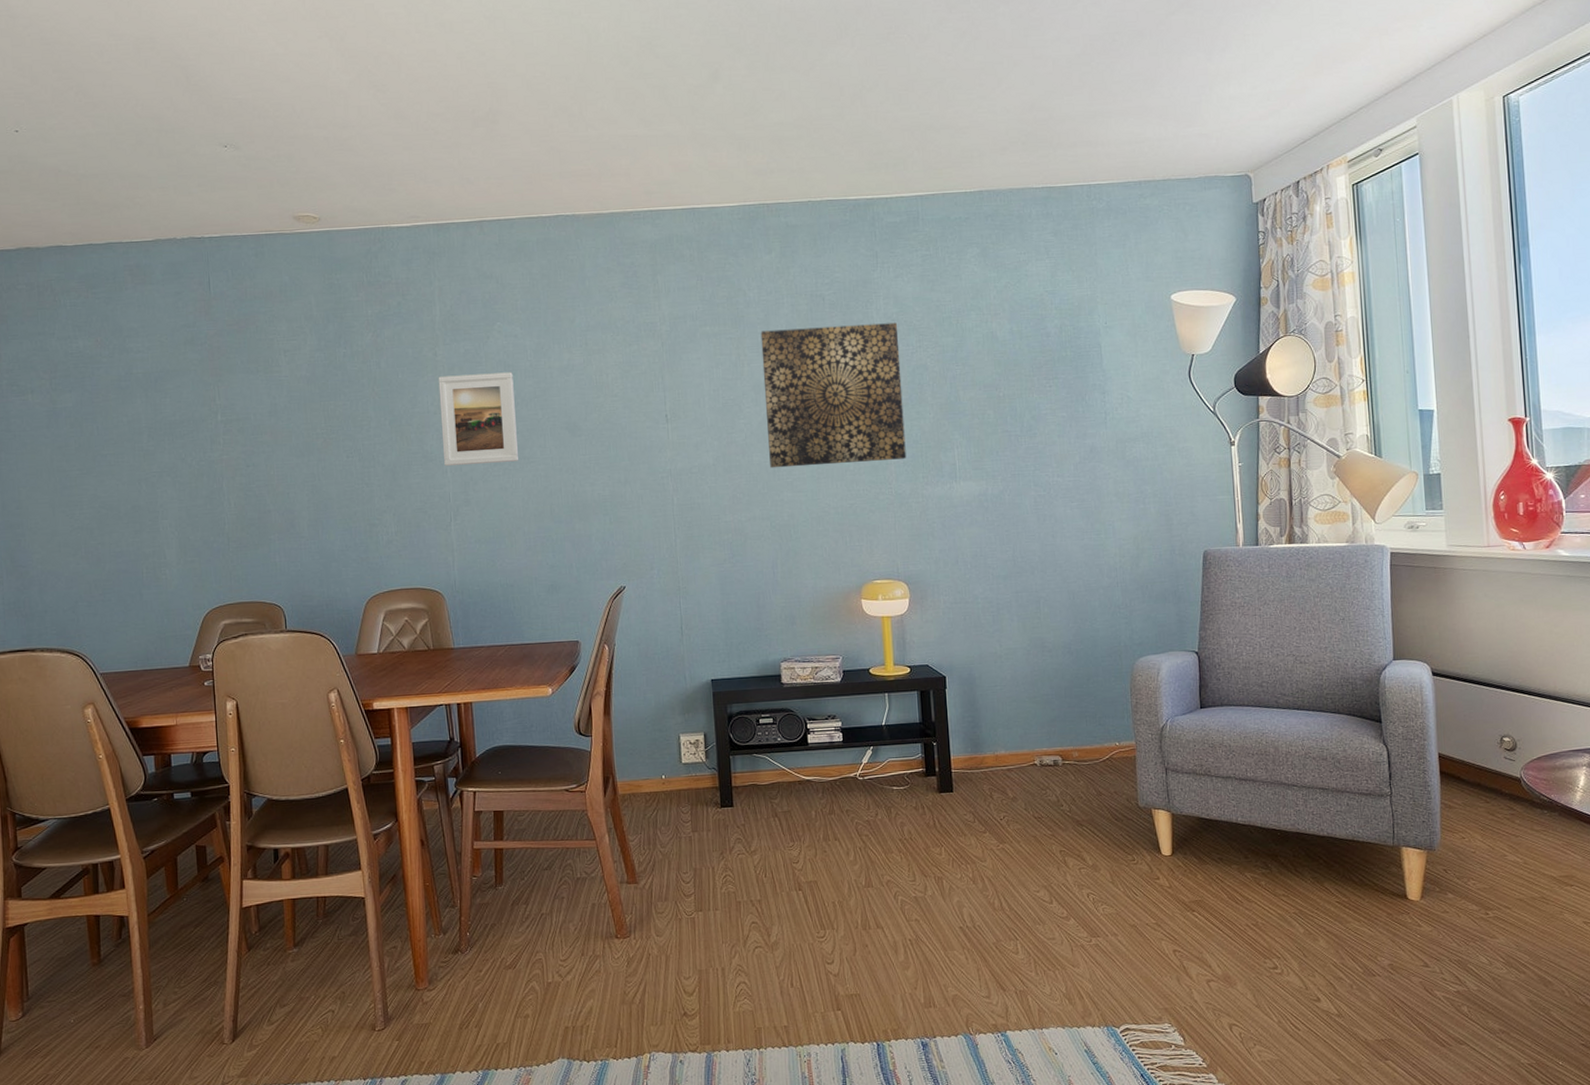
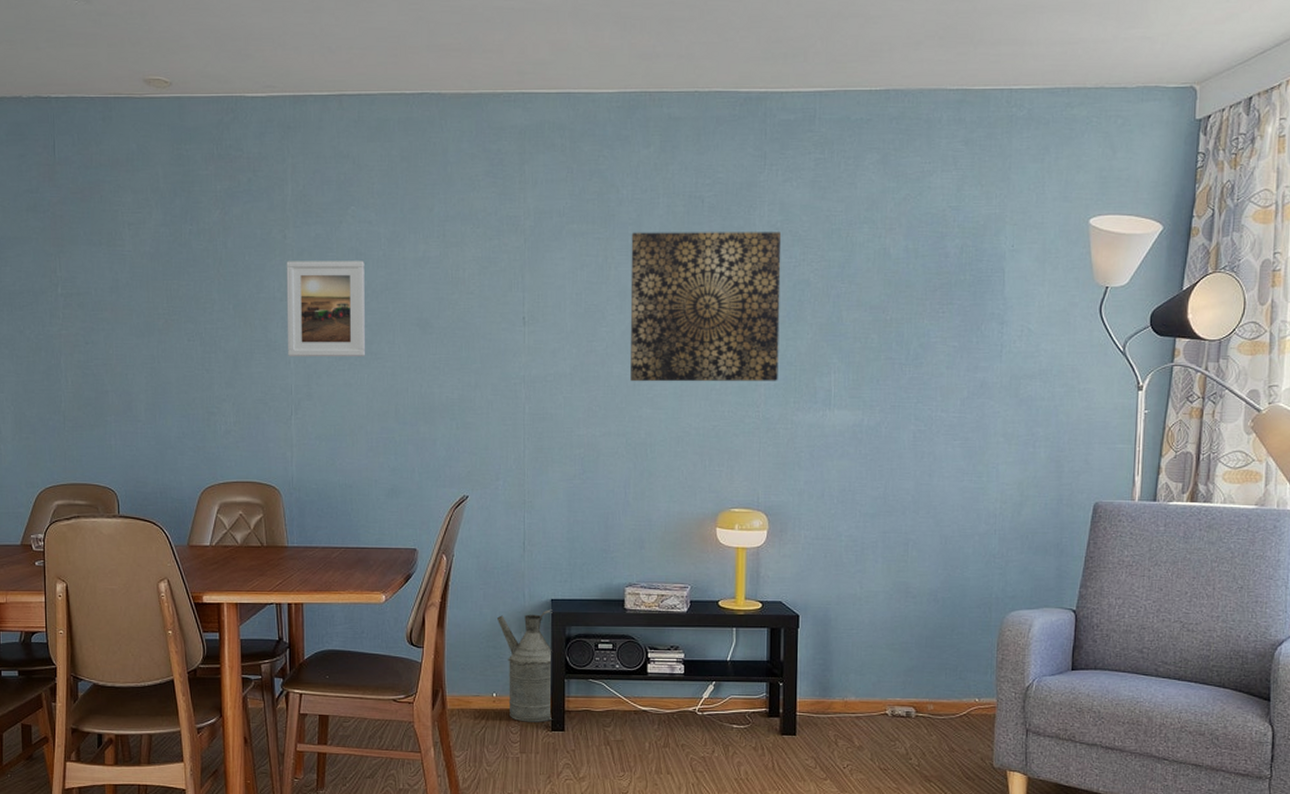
watering can: none [660,689,721,801] -> present [496,609,553,722]

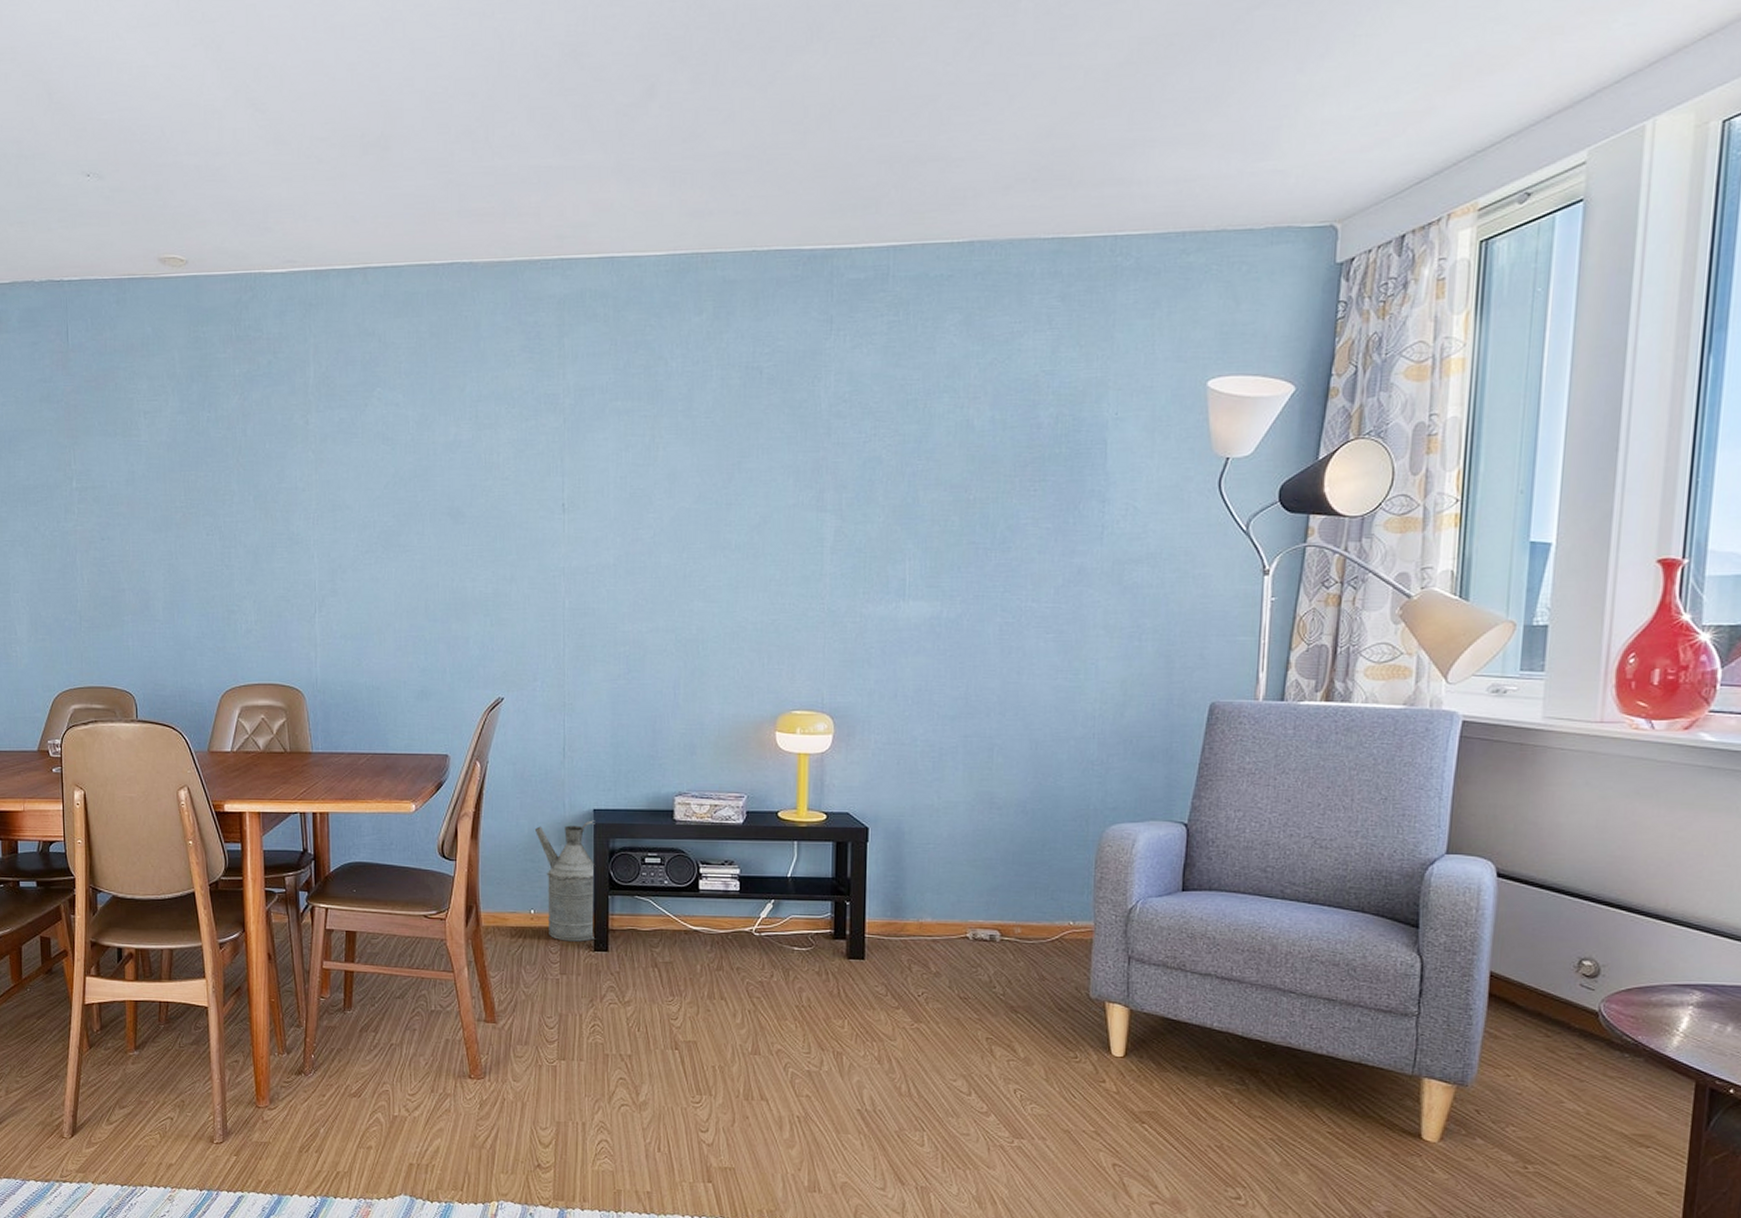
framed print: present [286,261,366,357] -> none [309,446,394,551]
wall art: present [630,232,782,382] -> none [680,404,850,573]

